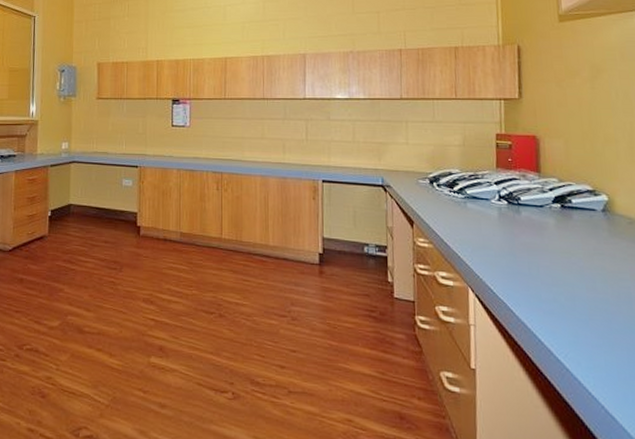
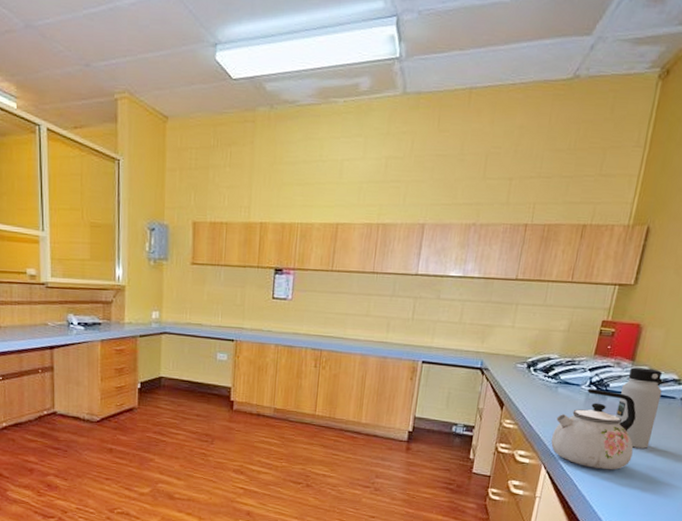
kettle: none [472,203,567,292] -> present [551,388,637,470]
water bottle: none [534,179,582,267] -> present [616,367,663,449]

